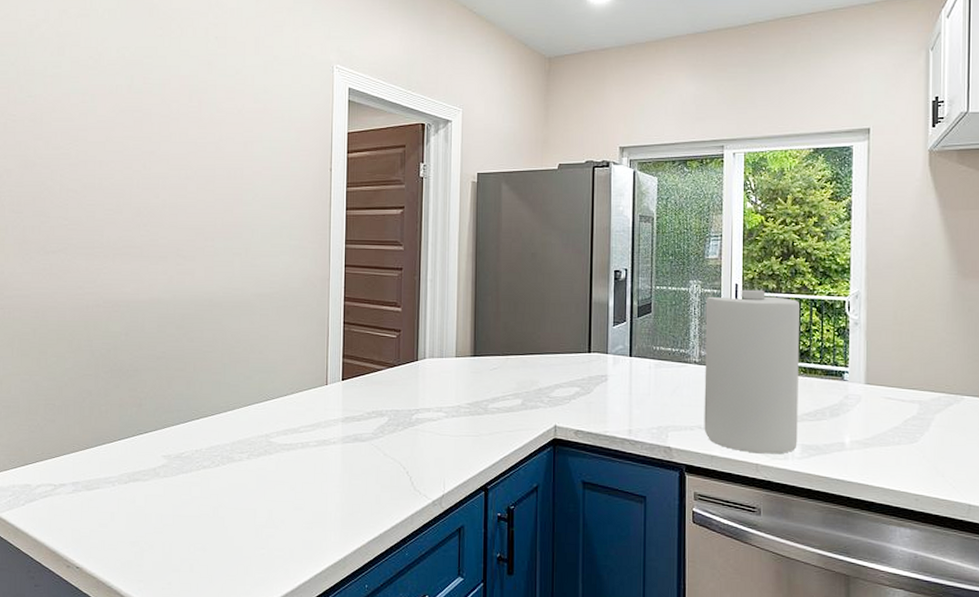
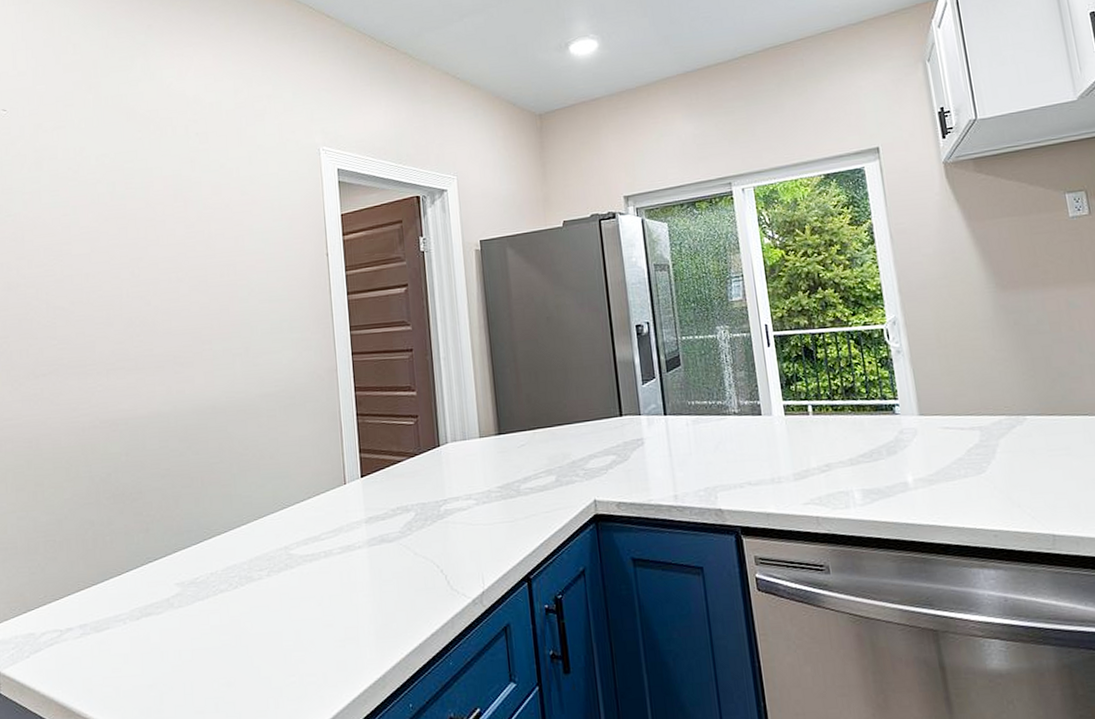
paper towel holder: present [704,289,799,454] -> none [736,327,857,505]

